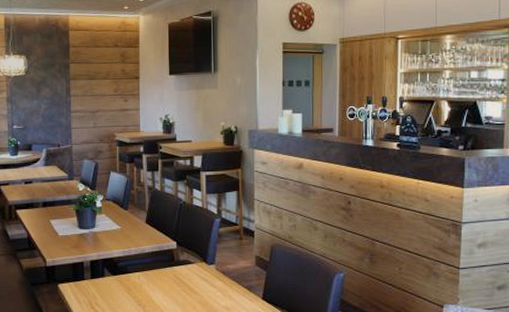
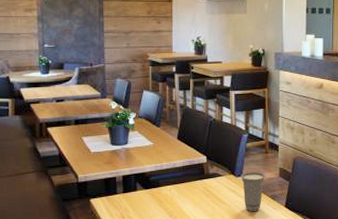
cup: none [213,260,241,304] -> present [240,172,266,212]

